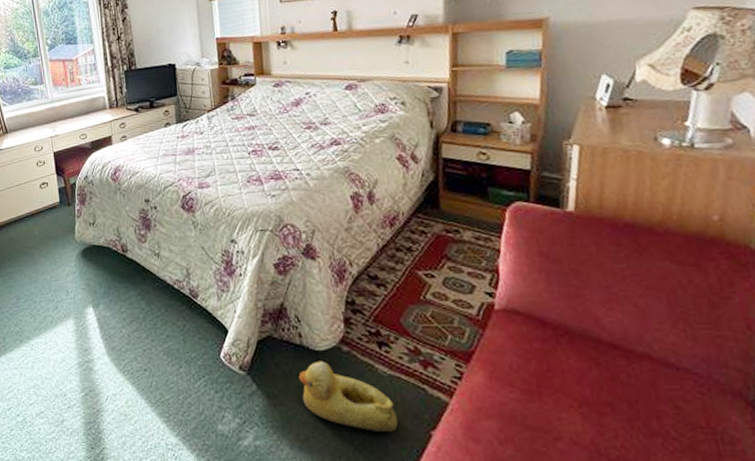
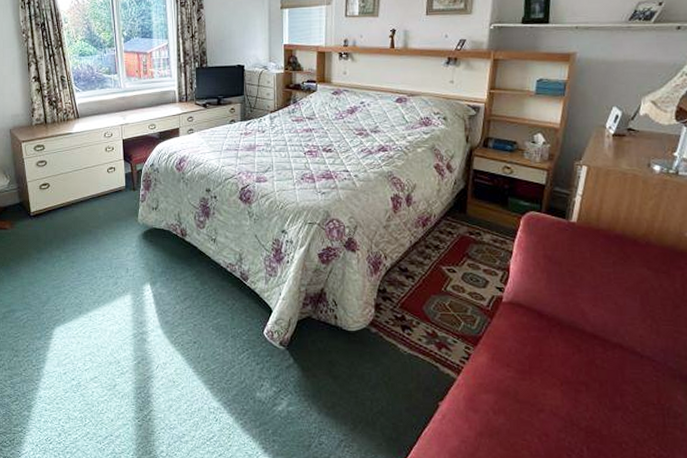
rubber duck: present [298,360,398,432] -> none [331,340,412,402]

